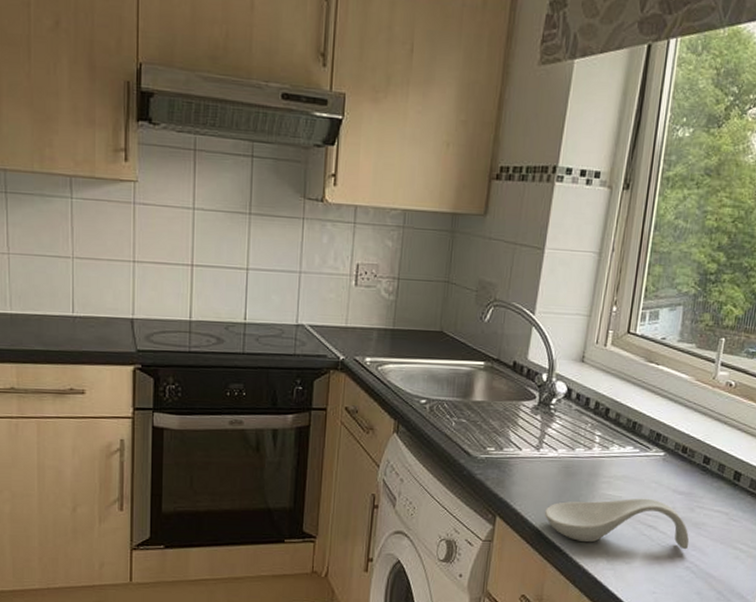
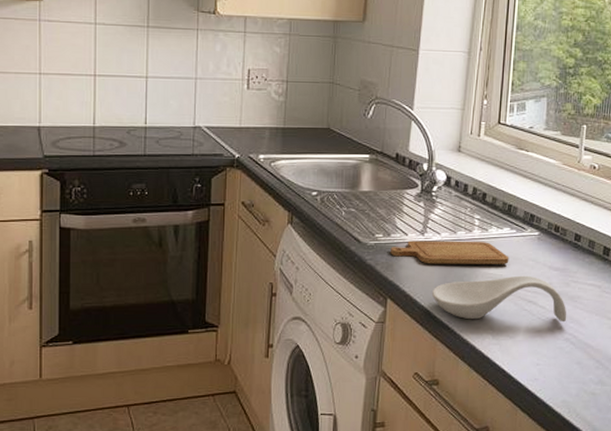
chopping board: none [502,456,631,485] -> present [391,240,509,264]

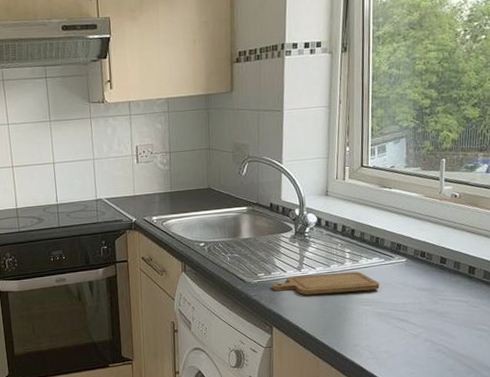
spoon rest: present [432,275,567,323] -> none [312,297,438,339]

